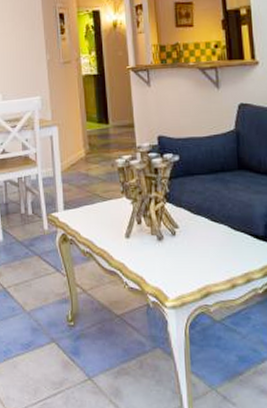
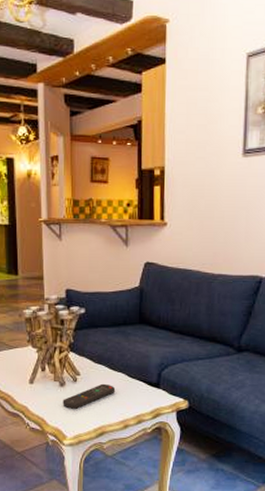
remote control: none [162,237,219,266] -> present [62,383,116,409]

